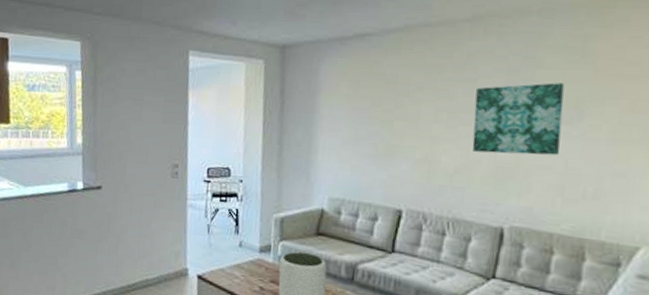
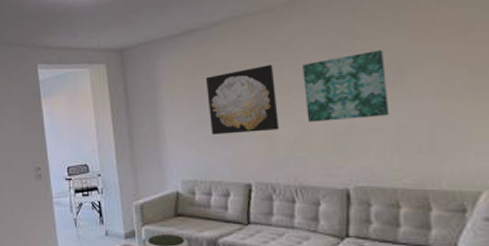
wall art: none [368,83,445,156] -> present [205,64,279,135]

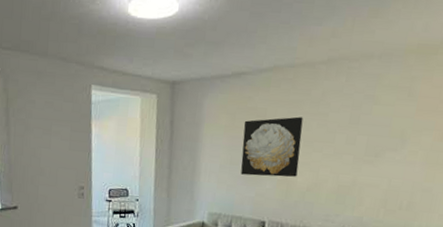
wall art: present [303,50,390,122] -> none [321,117,394,176]

